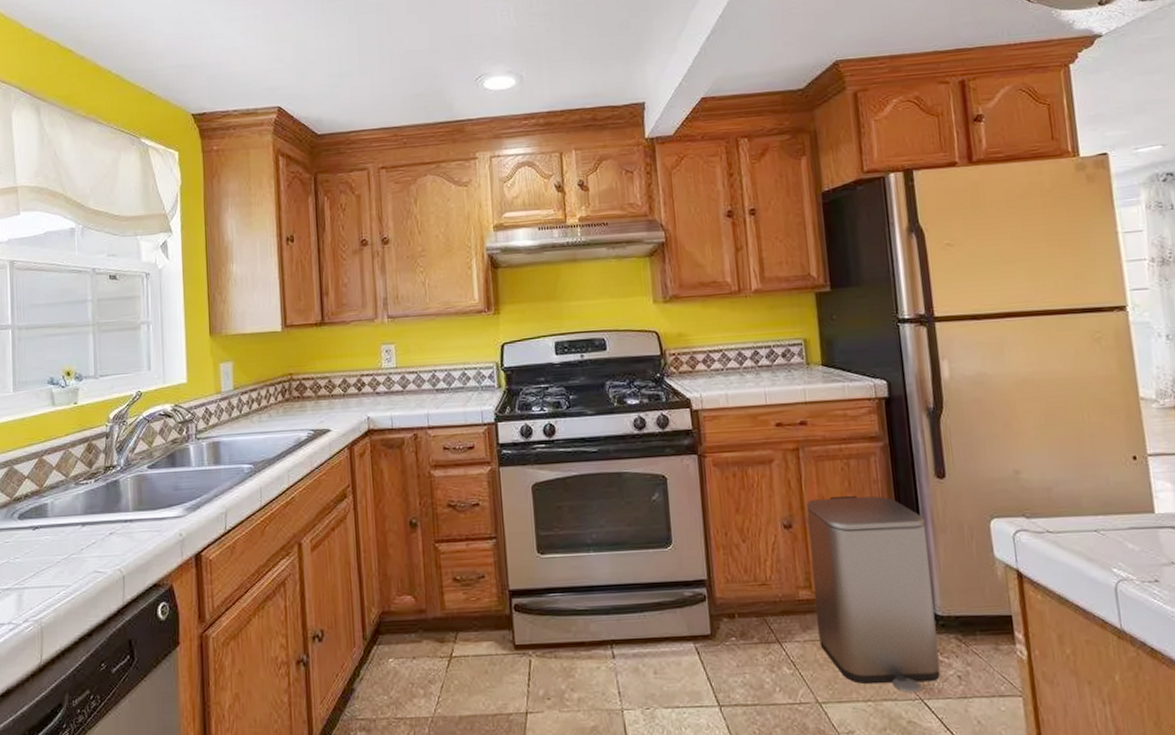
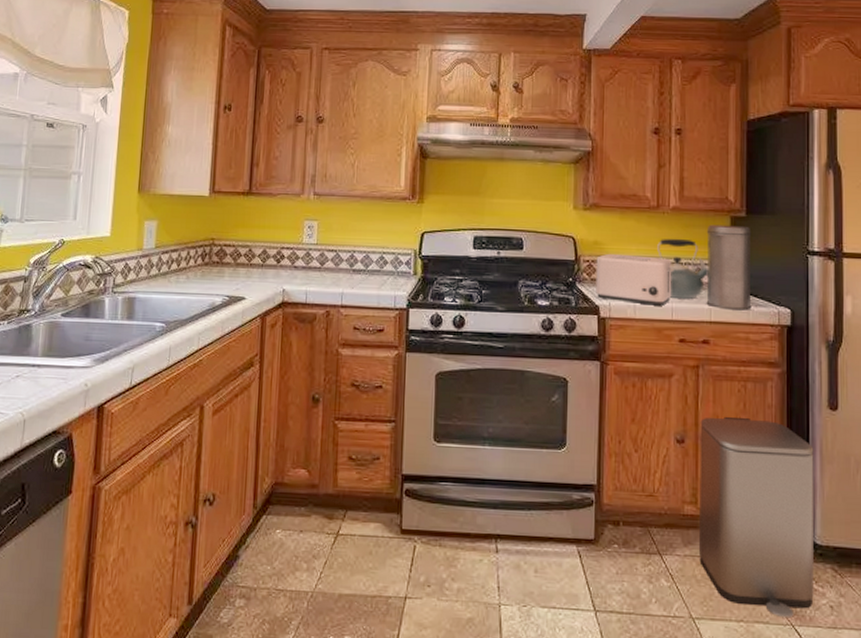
toaster: none [682,342,763,393] -> present [596,253,673,306]
kettle: none [743,320,799,382] -> present [657,238,709,299]
canister: none [792,301,847,389] -> present [706,224,752,311]

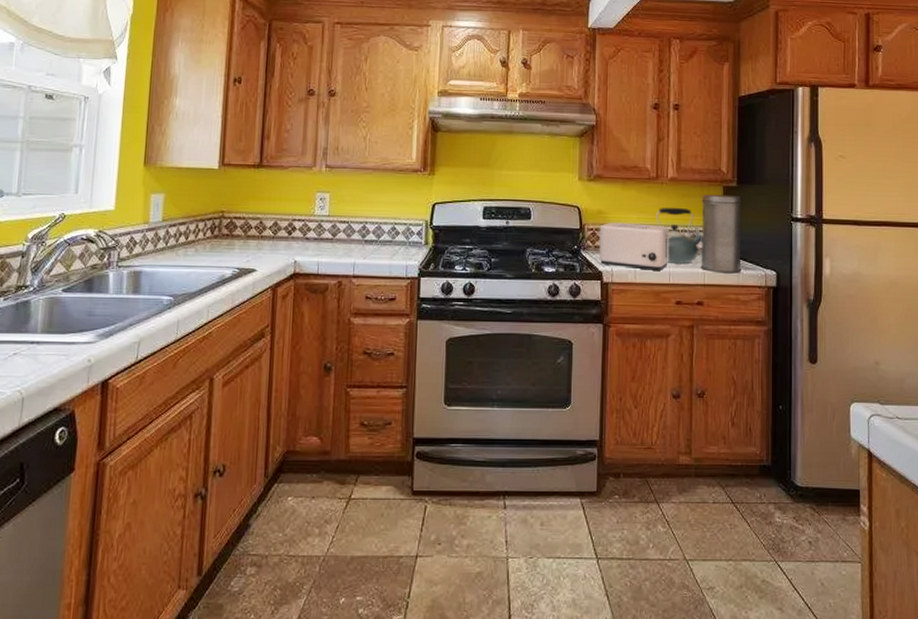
pedal bin: present [699,416,814,619] -> none [693,372,796,555]

